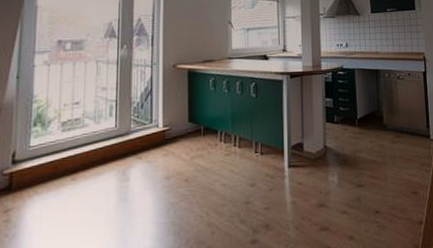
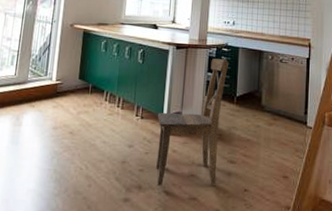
dining chair: none [279,83,347,222] -> present [156,58,229,186]

